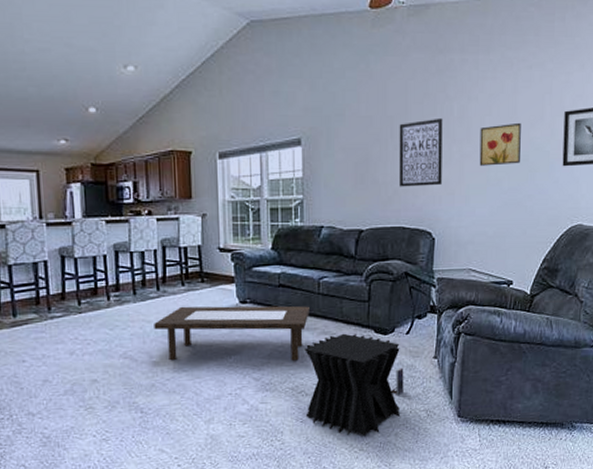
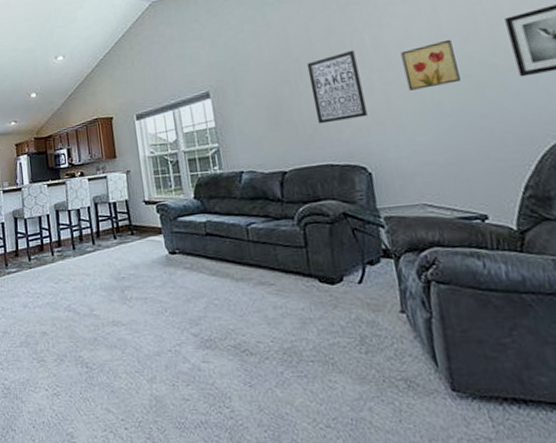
coffee table: present [154,306,310,361] -> none [92,254,242,315]
side table: present [305,333,404,437] -> none [242,283,372,409]

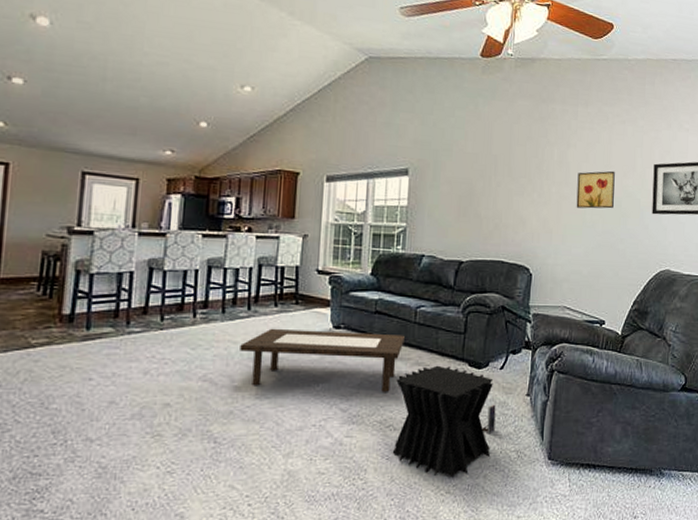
coffee table: none [92,254,242,315] -> present [240,328,405,392]
side table: none [242,283,372,409] -> present [392,365,496,478]
wall art: present [306,50,368,124] -> none [500,160,544,224]

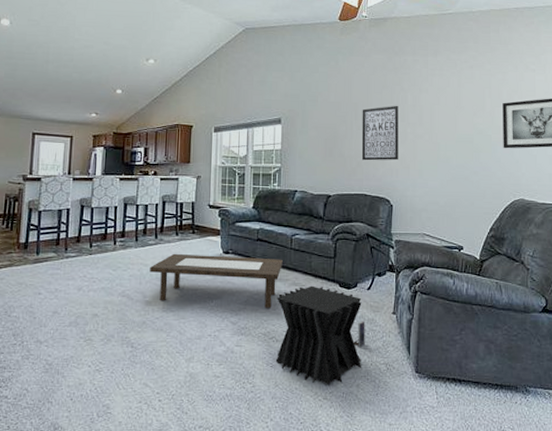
wall art: none [500,160,544,224] -> present [361,105,399,161]
wall art: present [576,170,615,209] -> none [430,111,466,146]

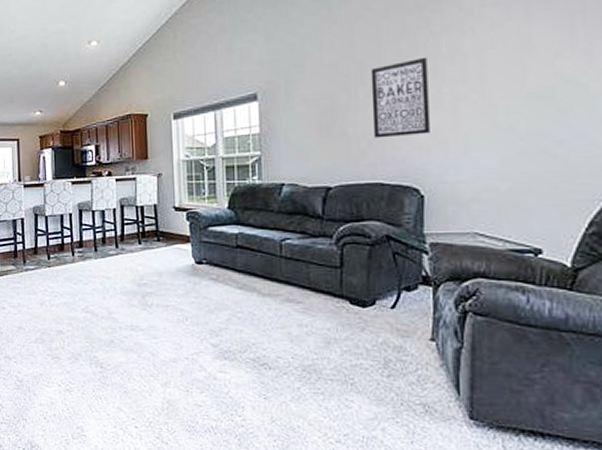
coffee table: present [150,253,283,308] -> none [113,264,271,329]
side table: present [275,285,365,385] -> none [266,302,391,426]

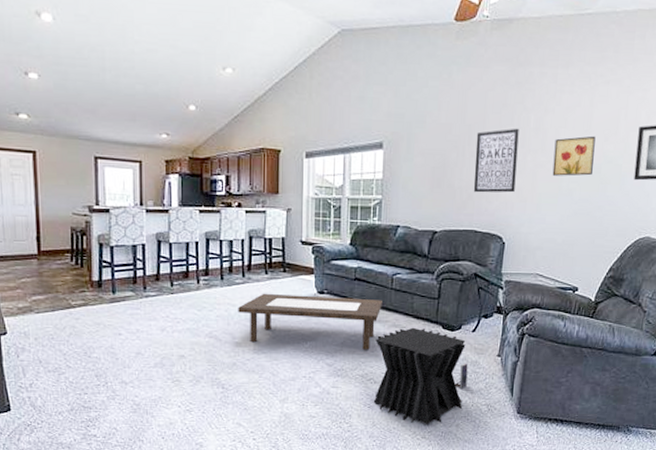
coffee table: none [113,264,271,329] -> present [238,293,382,350]
side table: none [266,302,391,426] -> present [373,327,468,425]
wall art: none [480,52,542,108] -> present [552,135,596,176]

